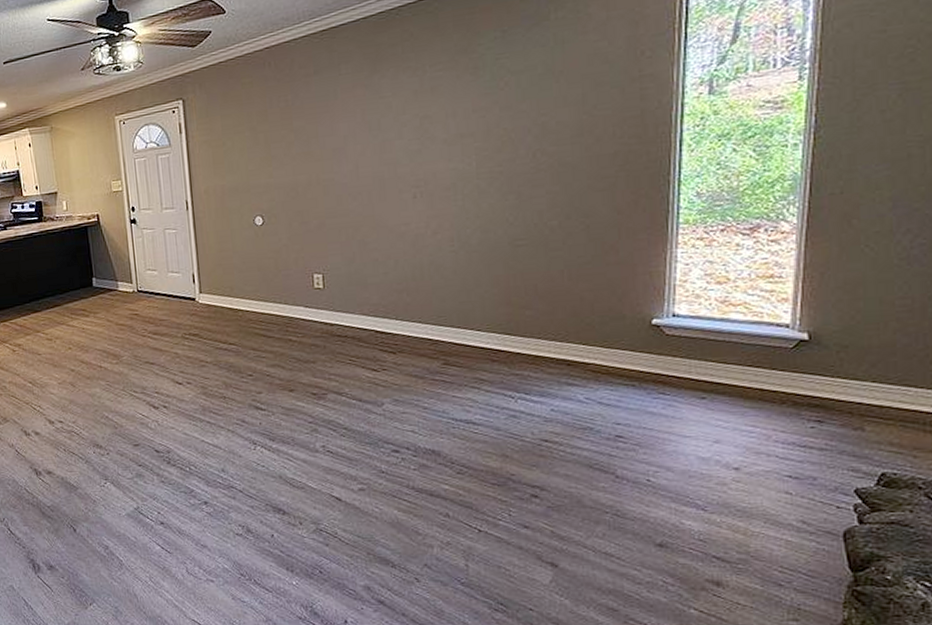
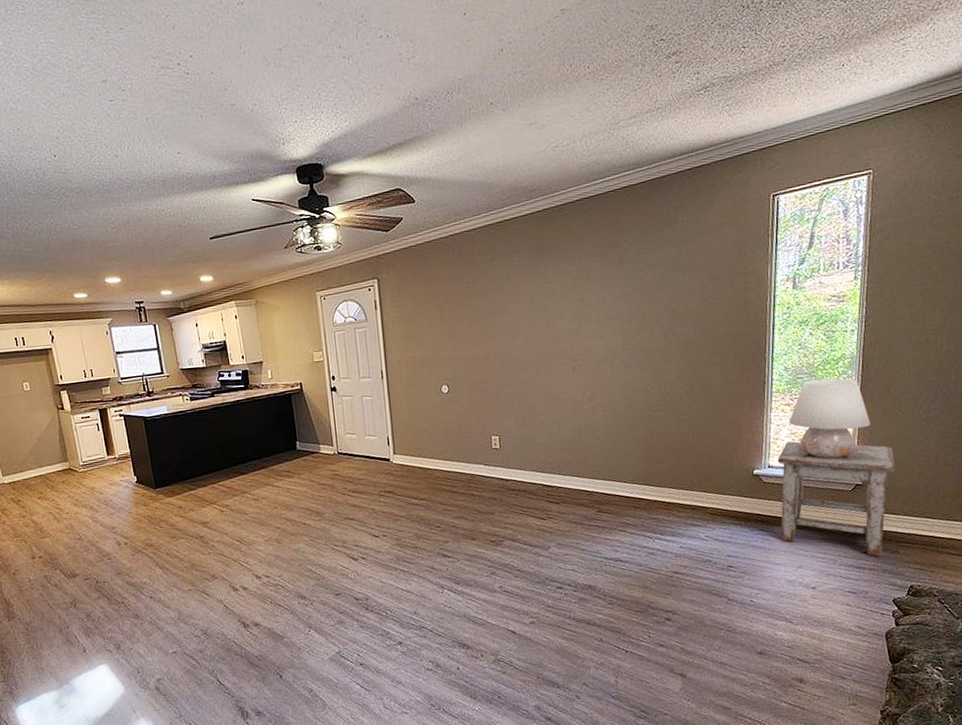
stool: none [685,284,858,434] -> present [777,441,894,557]
table lamp: none [701,206,822,308] -> present [788,378,871,459]

